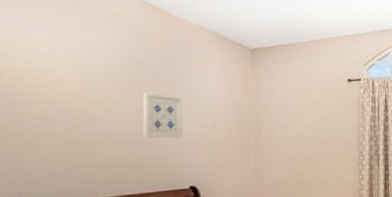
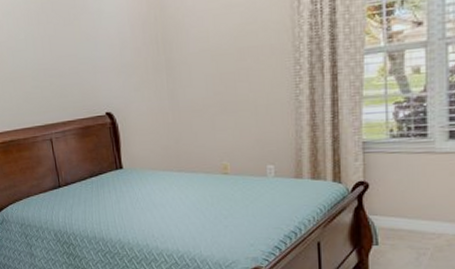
wall art: present [142,93,183,139] -> none [51,18,92,67]

